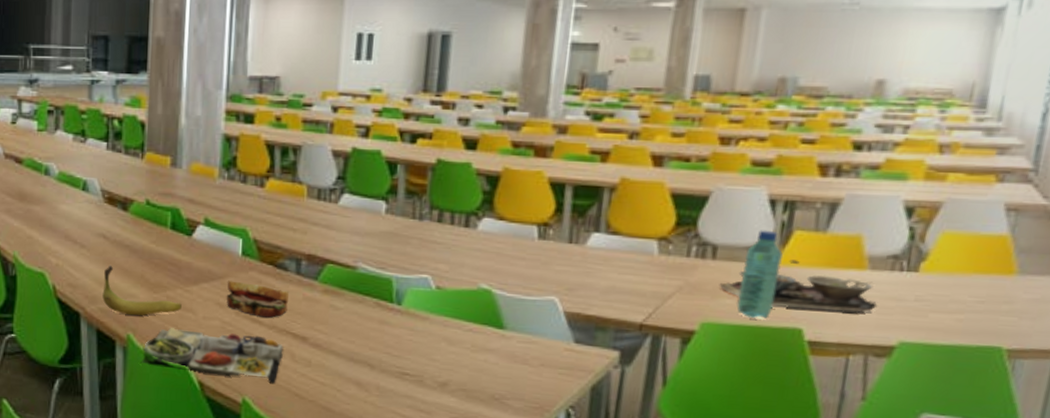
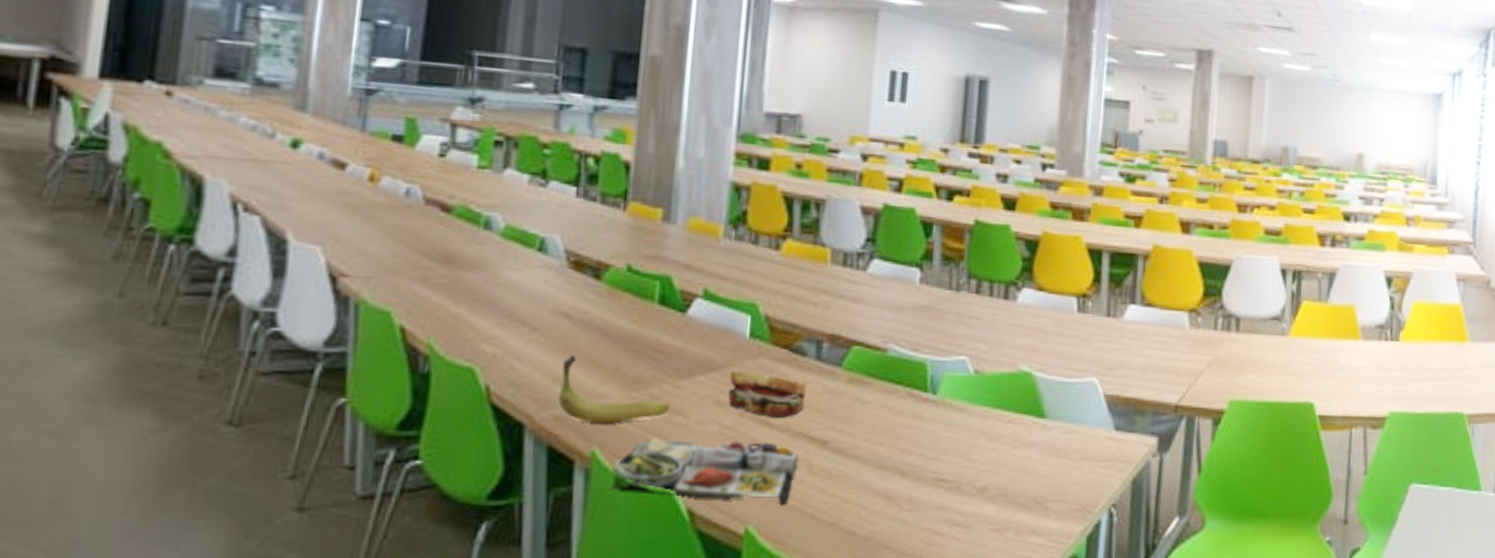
food tray: present [719,260,878,314] -> none [1243,331,1371,385]
water bottle: present [736,230,784,319] -> none [1259,300,1295,394]

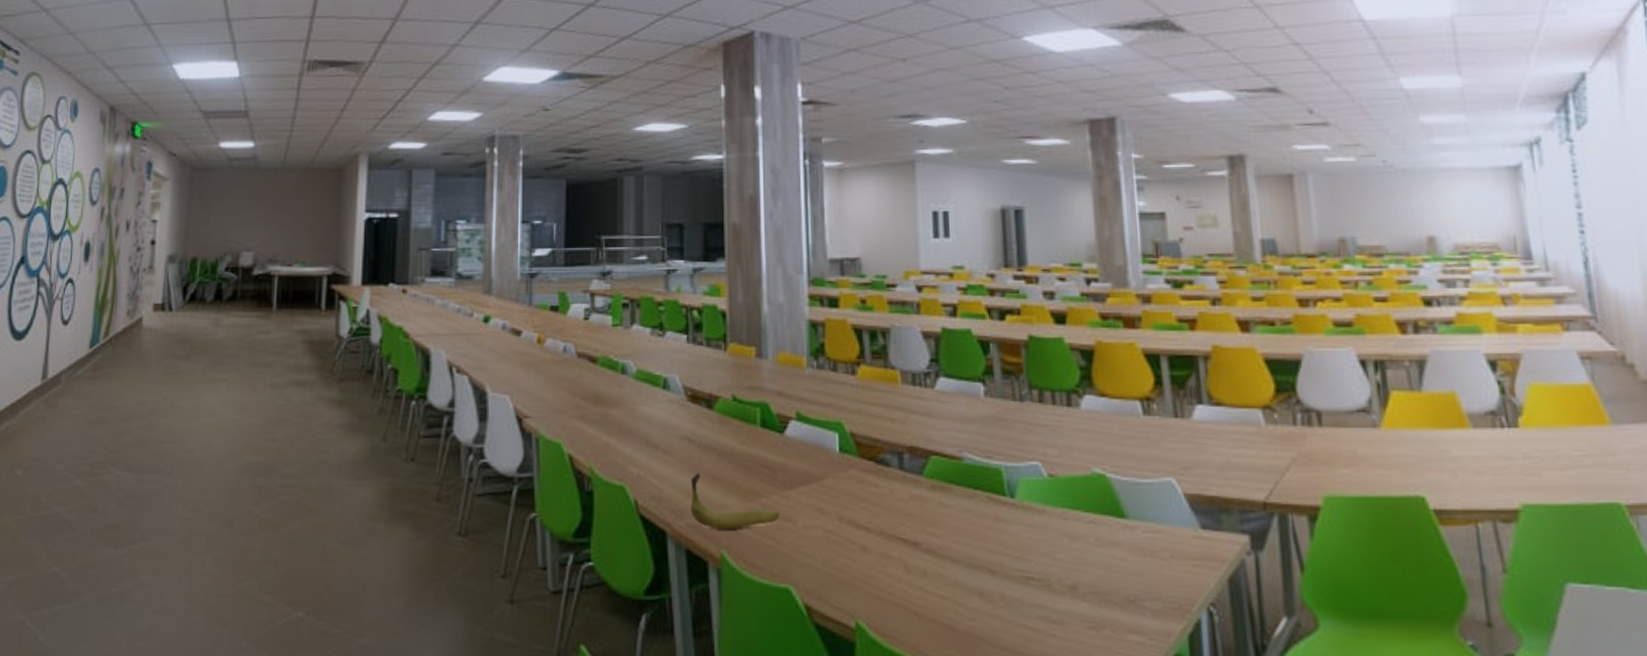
food tray: present [608,438,799,504] -> none [738,542,895,601]
sandwich: present [727,371,806,418] -> none [826,482,894,522]

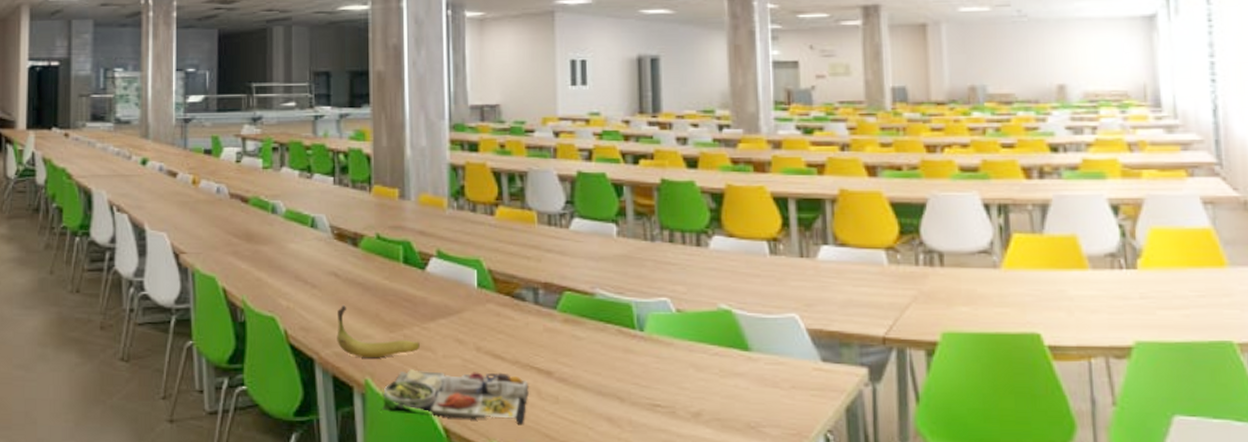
food tray: none [738,542,895,601] -> present [381,369,529,424]

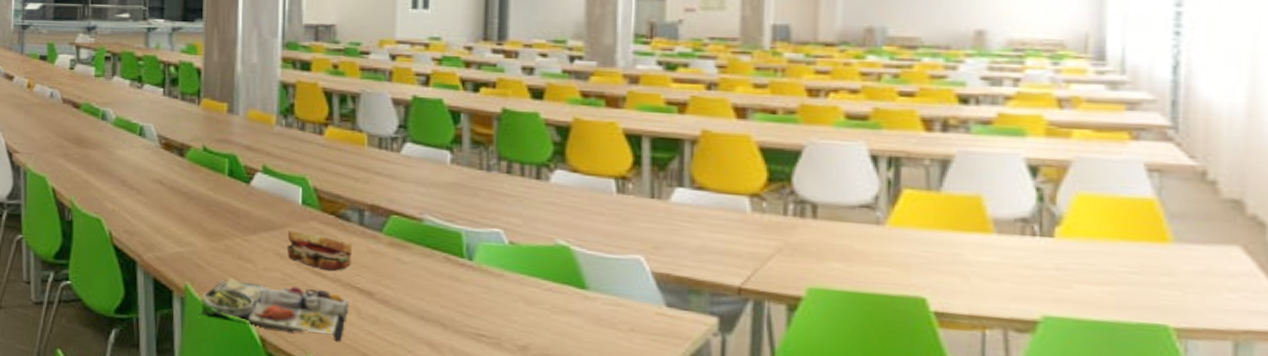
banana: present [336,304,420,358] -> none [159,211,241,265]
sandwich: none [465,315,529,352] -> present [286,230,352,271]

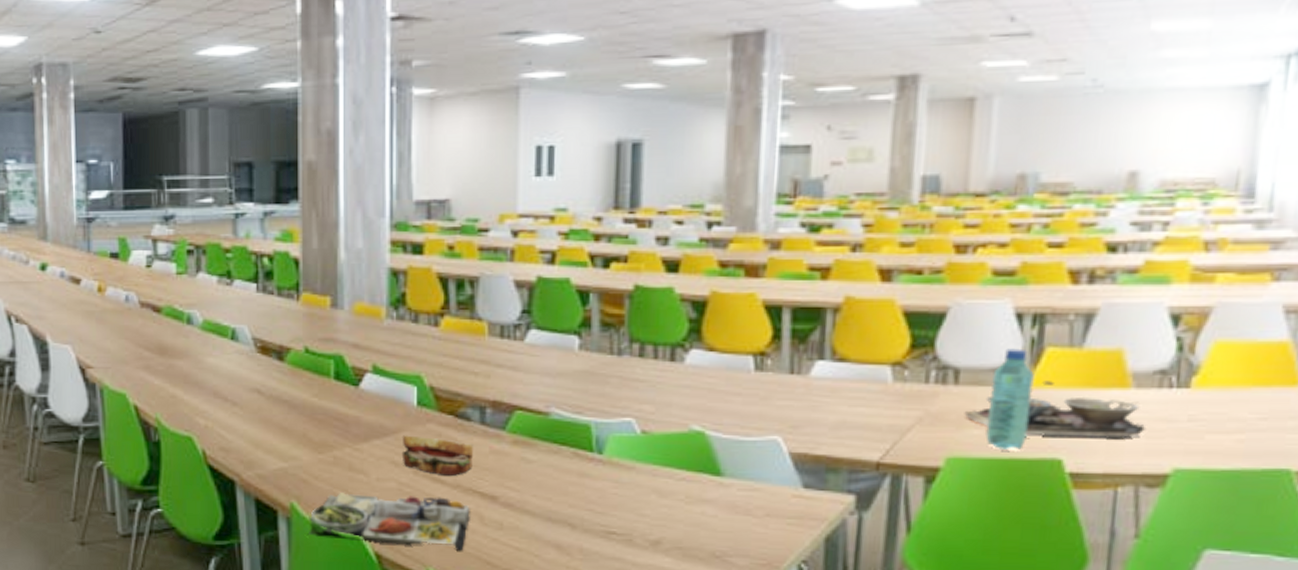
food tray: none [823,221,1011,283] -> present [964,381,1147,439]
water bottle: none [846,188,894,286] -> present [985,348,1036,450]

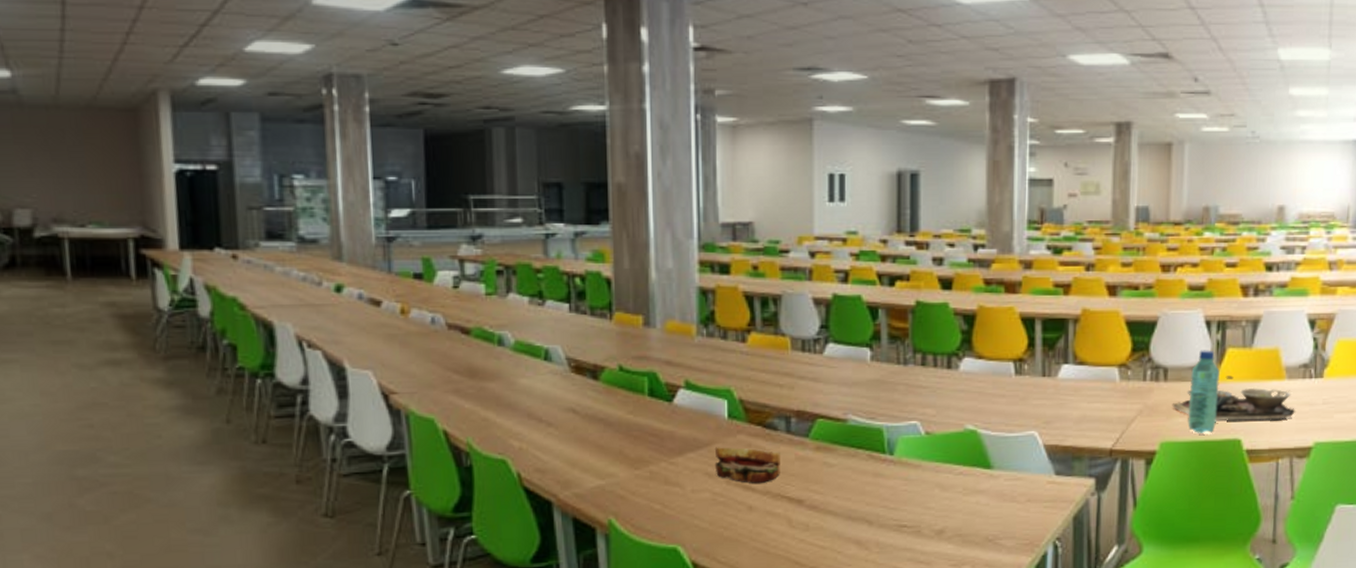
food tray: present [307,493,470,551] -> none [626,504,779,554]

